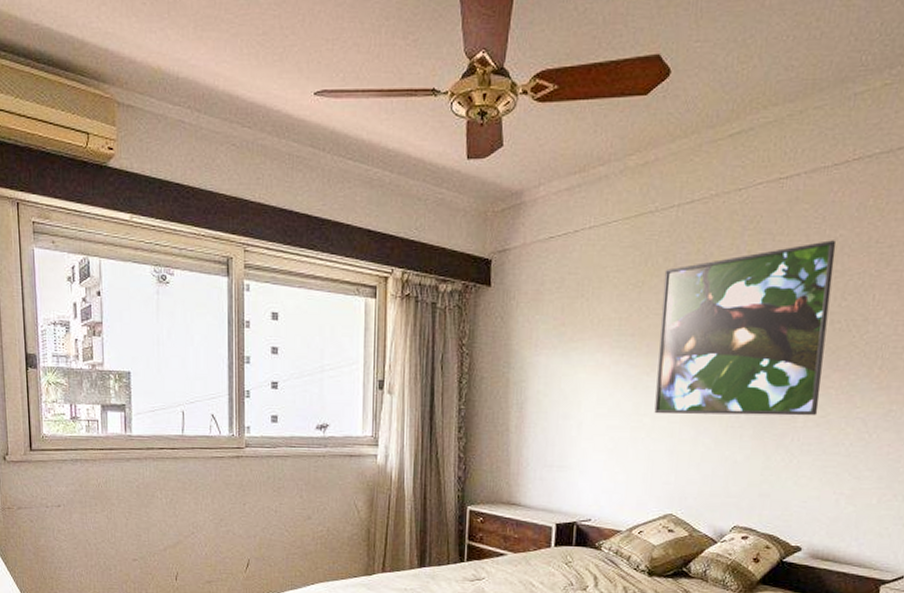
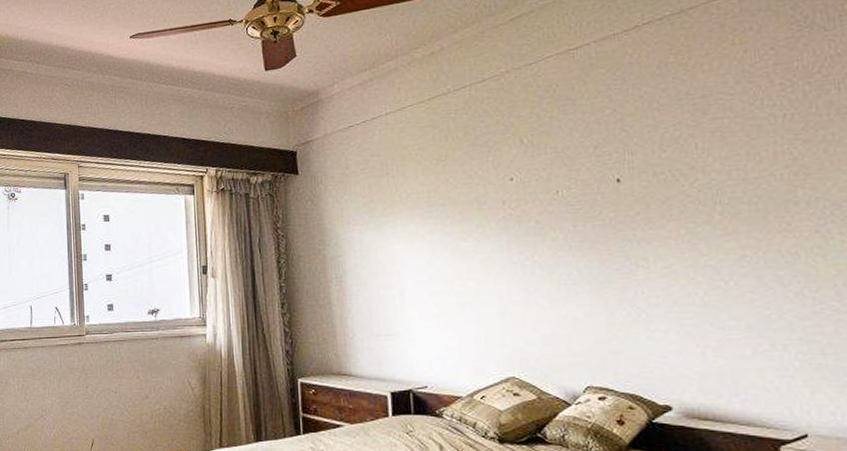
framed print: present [654,240,837,416] -> none [466,98,659,278]

